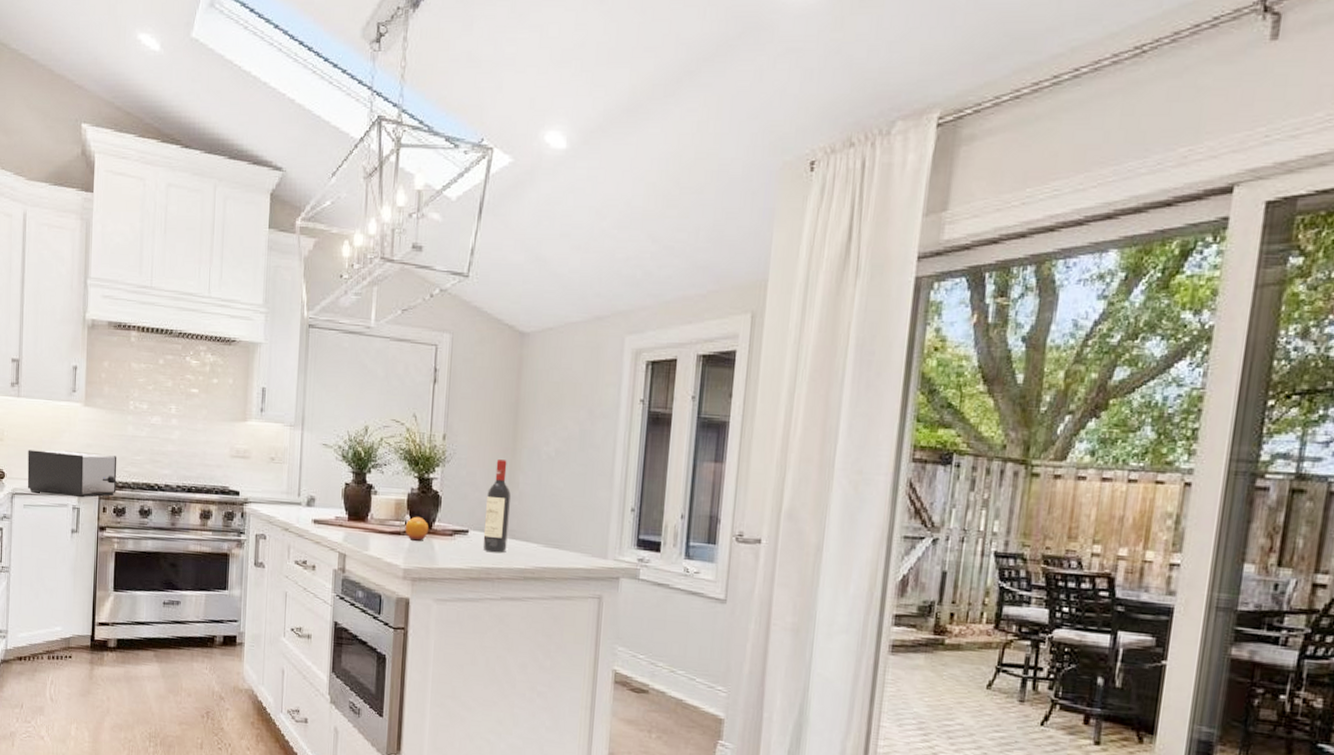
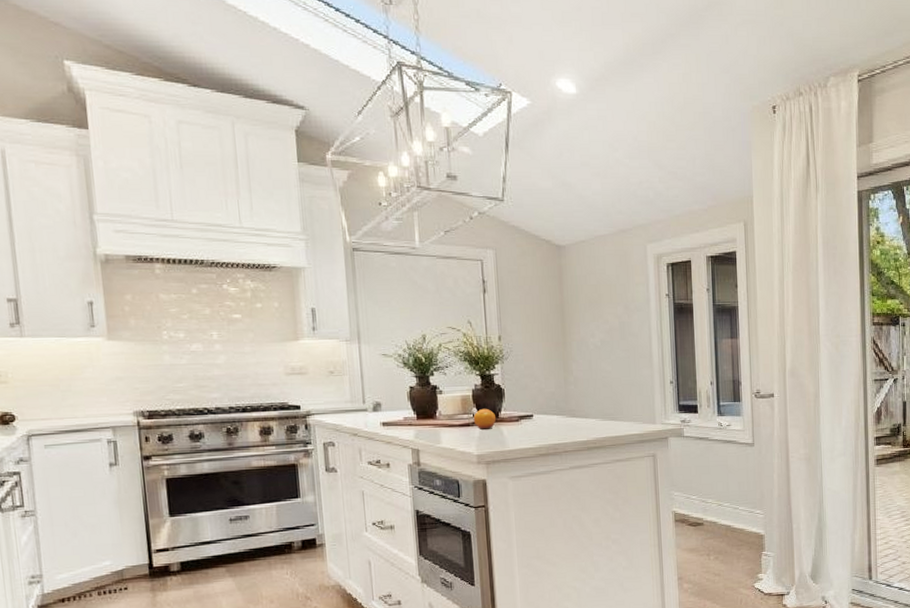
toaster: present [27,449,117,498] -> none [42,385,159,432]
wine bottle: present [482,459,512,553] -> none [546,353,569,431]

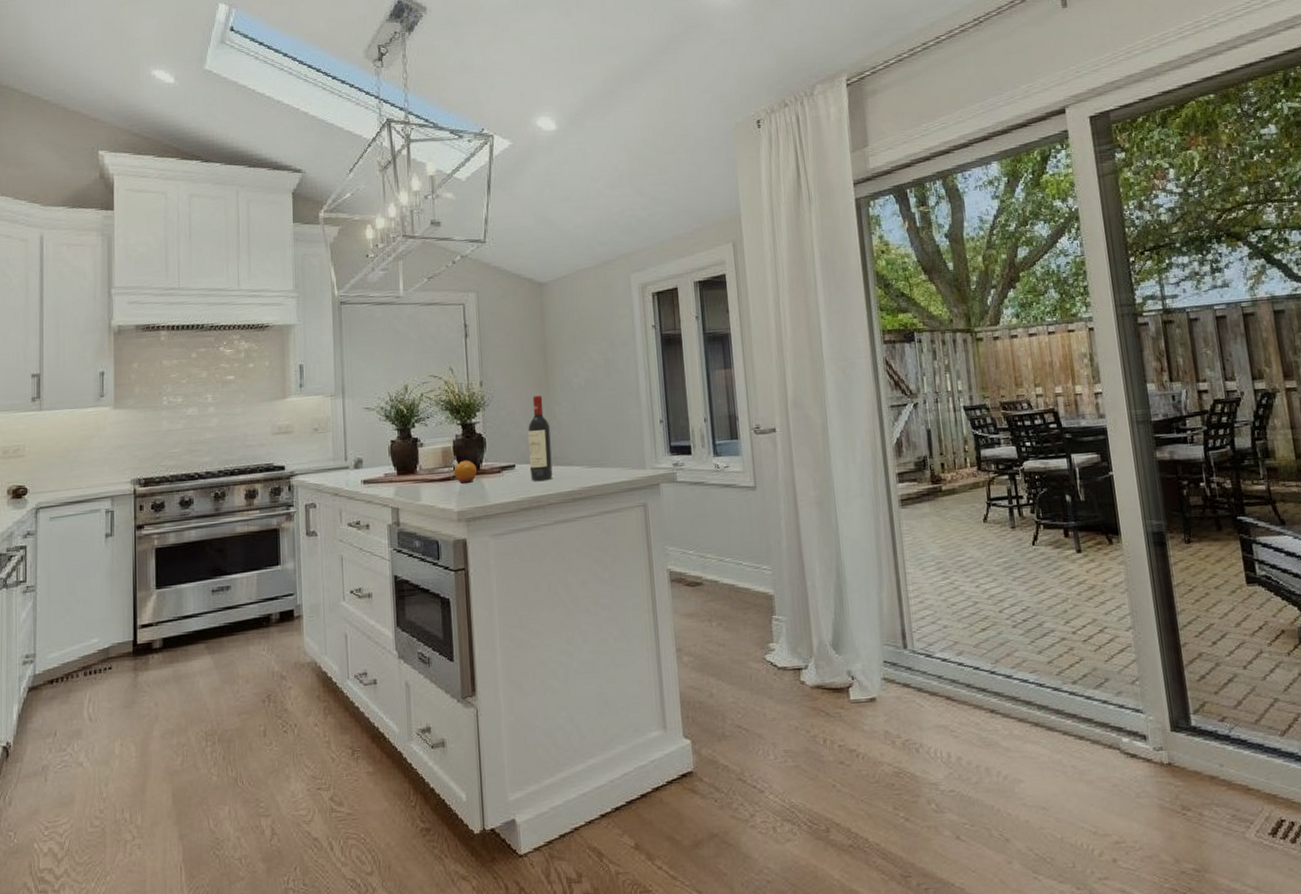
wine bottle: none [546,353,569,431] -> present [528,395,553,482]

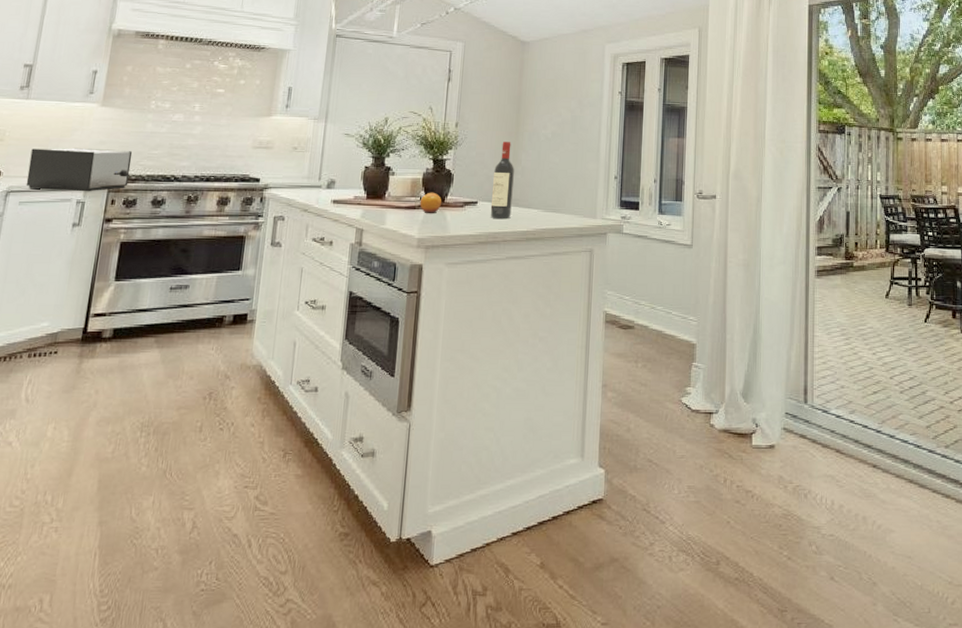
toaster: none [53,452,153,504] -> present [26,147,133,192]

